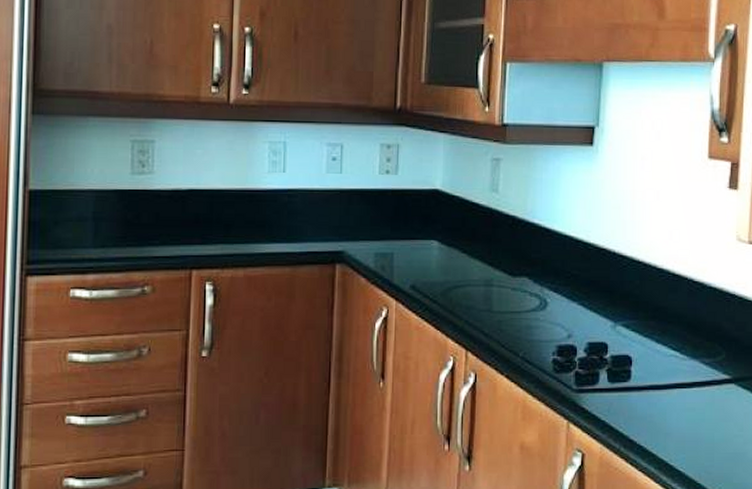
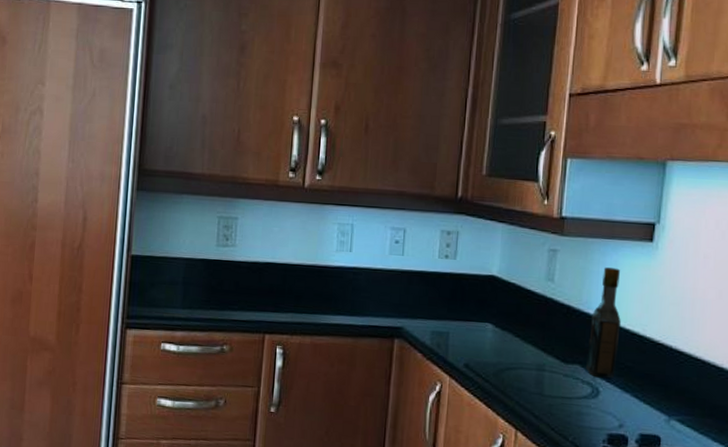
bottle: none [533,174,565,288] -> present [586,267,621,378]

